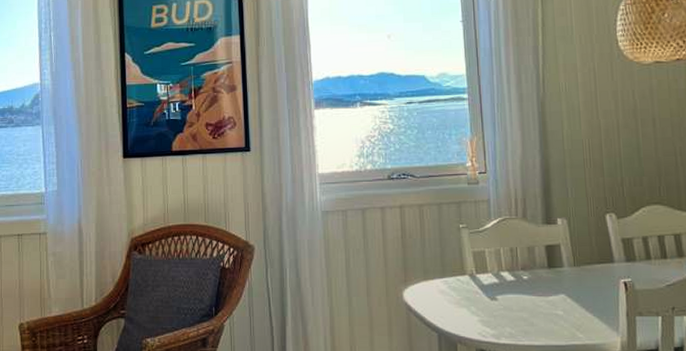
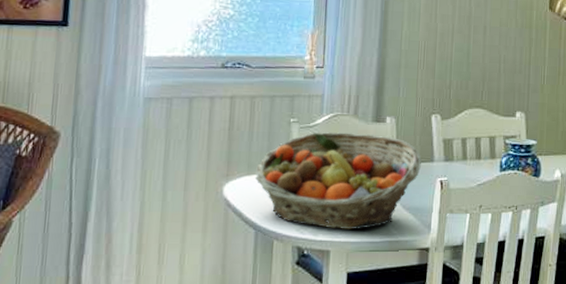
fruit basket: none [432,236,601,333] -> present [255,132,421,229]

